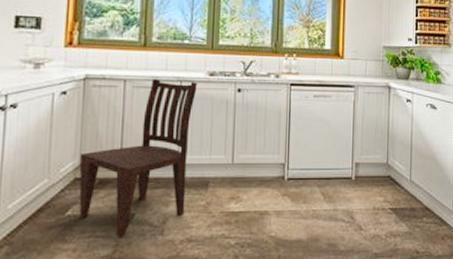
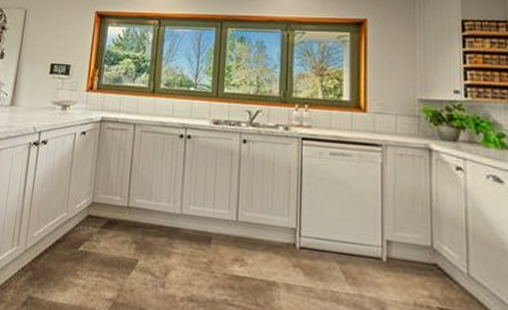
dining chair: present [79,79,197,236] -> none [90,125,202,282]

